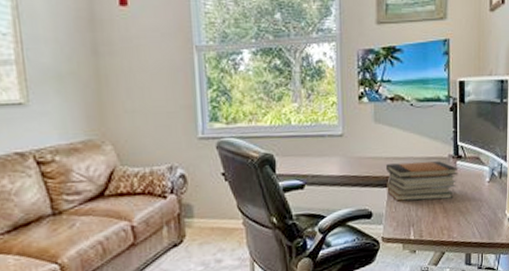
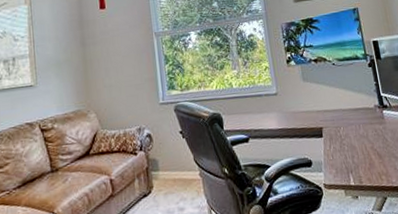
book stack: present [386,161,458,202] -> none [319,111,387,150]

